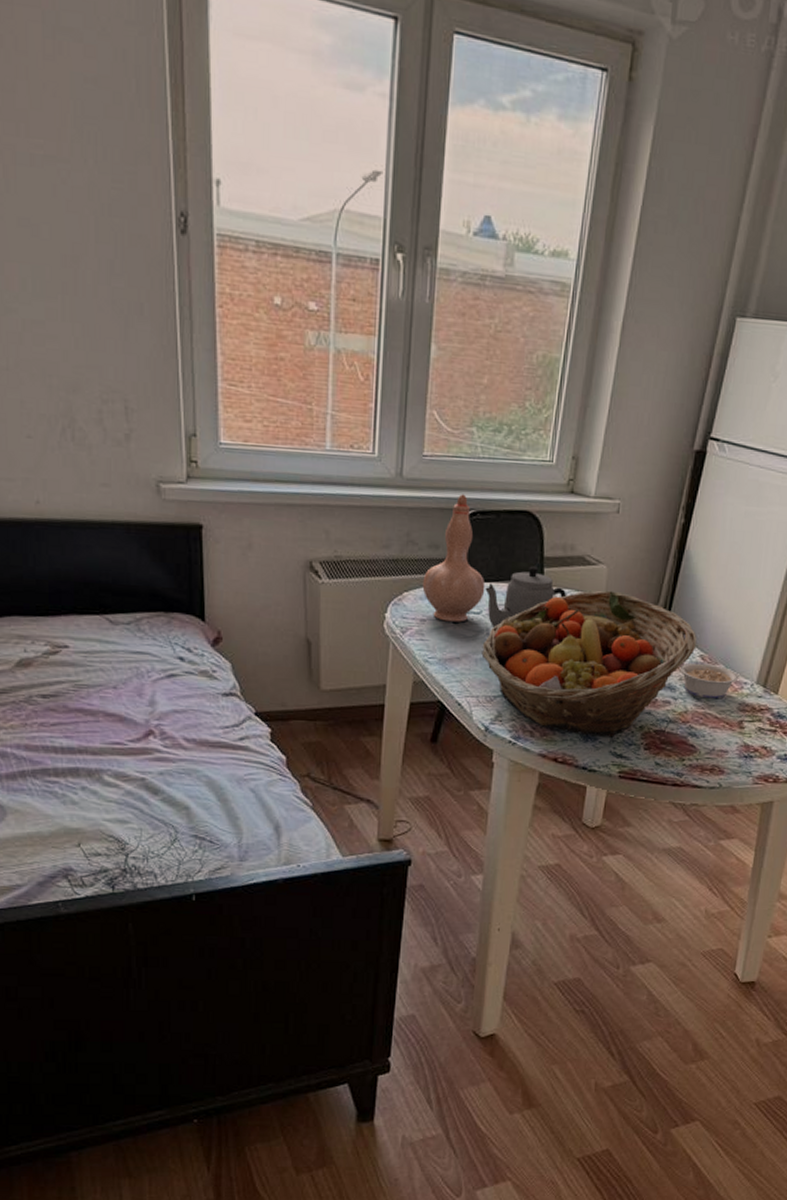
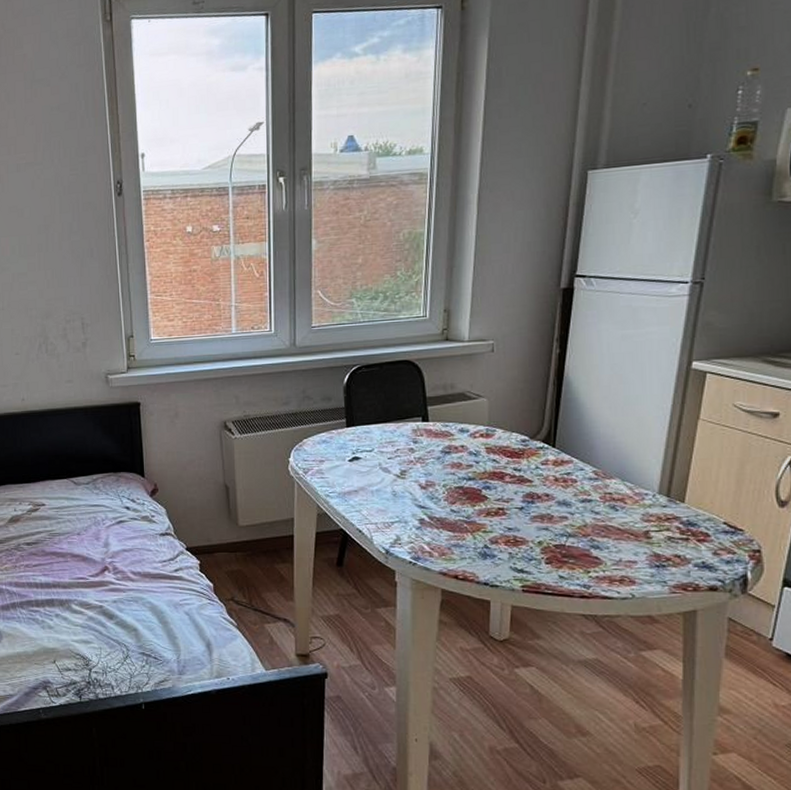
vase: present [422,494,486,622] -> none [319,353,375,461]
fruit basket: present [481,590,697,737] -> none [376,420,588,554]
teapot: present [485,566,567,627] -> none [375,406,452,462]
legume: present [678,662,739,699] -> none [571,478,638,512]

